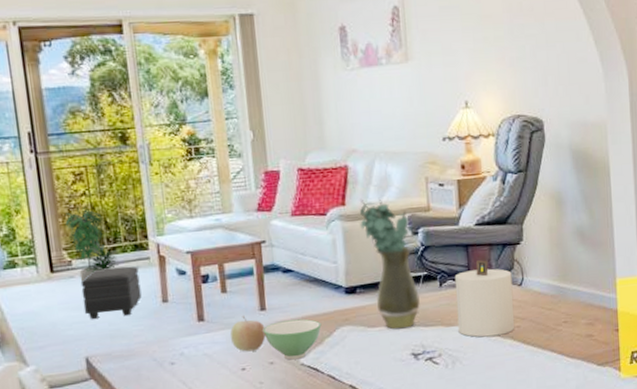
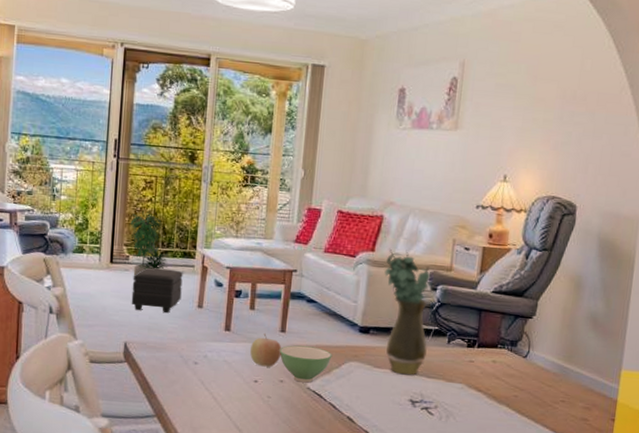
candle: present [454,260,515,337] -> none [457,326,519,401]

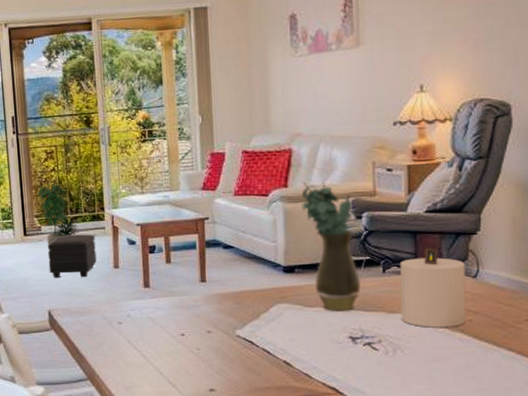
fruit: present [250,334,282,367] -> none [172,286,205,319]
bowl: present [279,345,333,383] -> none [202,293,259,331]
candle: none [457,326,519,401] -> present [399,248,467,328]

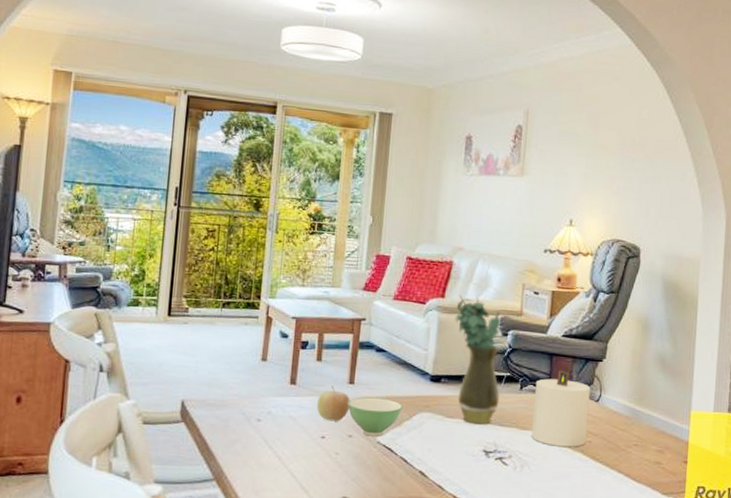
potted plant: present [36,180,80,245] -> none [189,260,231,329]
footstool: present [47,234,97,278] -> none [189,319,246,367]
fruit: none [172,286,205,319] -> present [317,386,351,422]
bowl: none [202,293,259,331] -> present [348,397,403,437]

